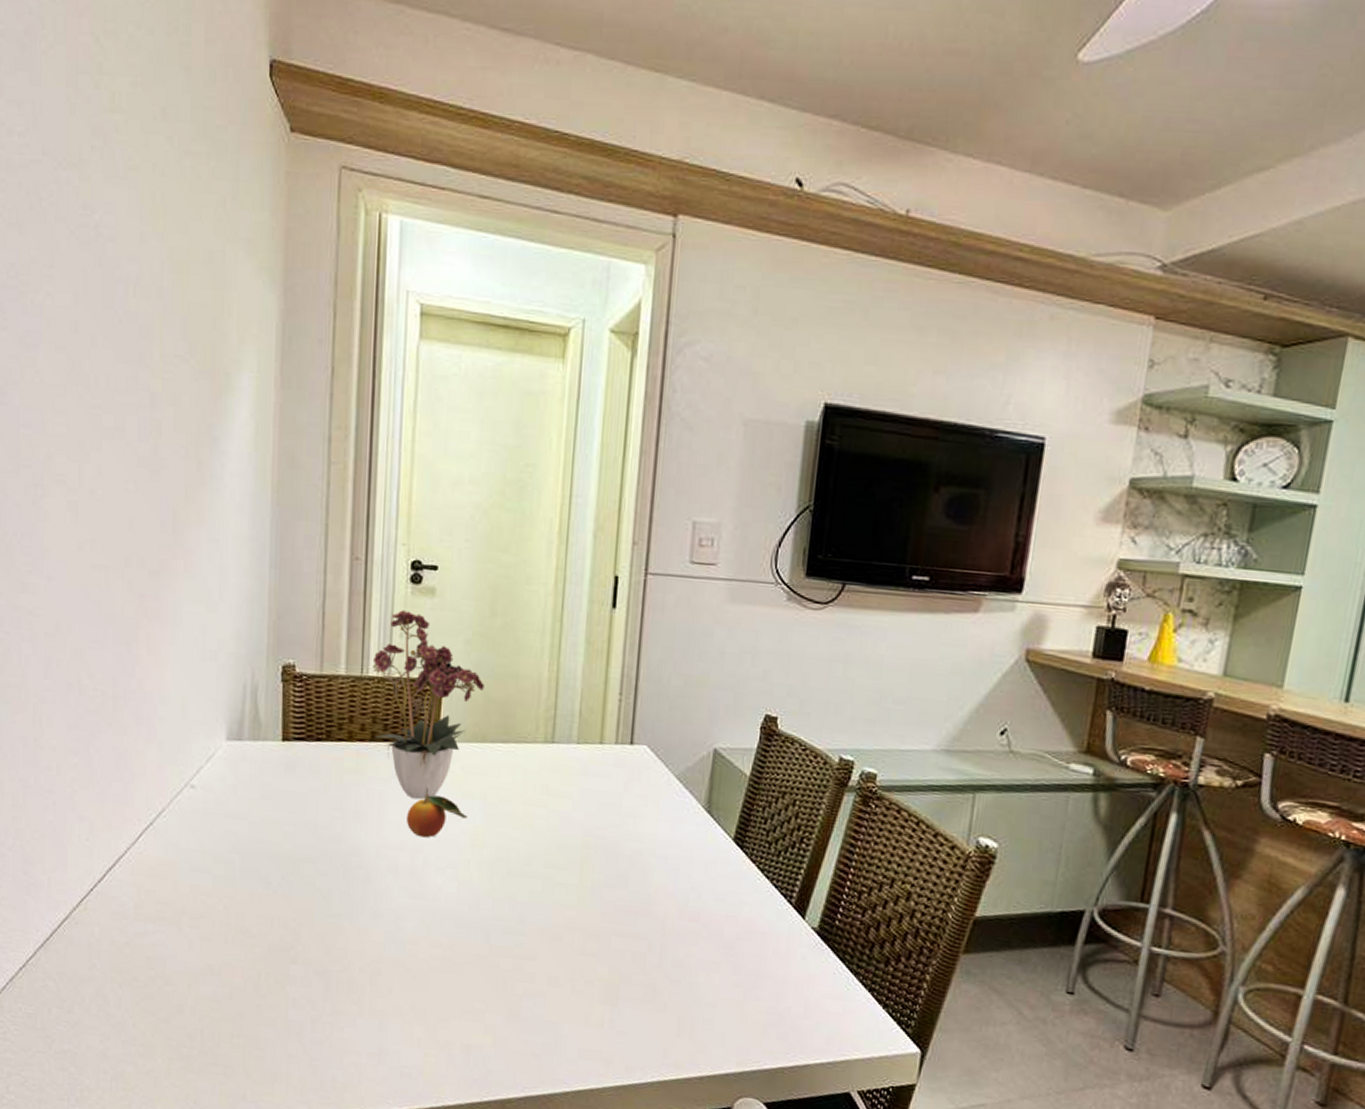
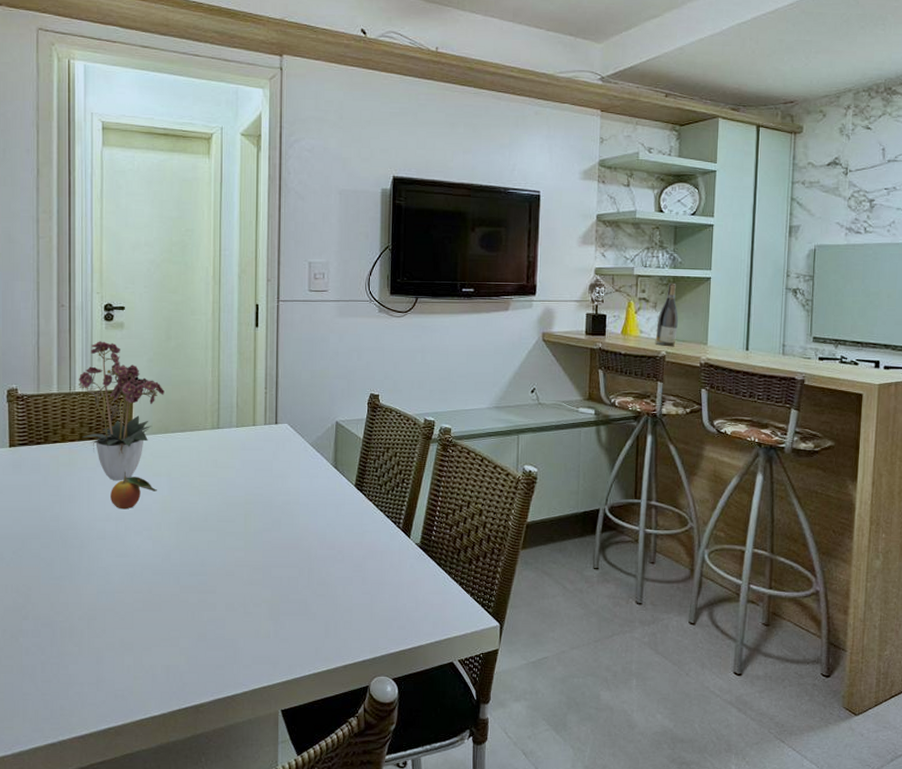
wine bottle: none [1200,589,1244,687] -> present [656,283,679,347]

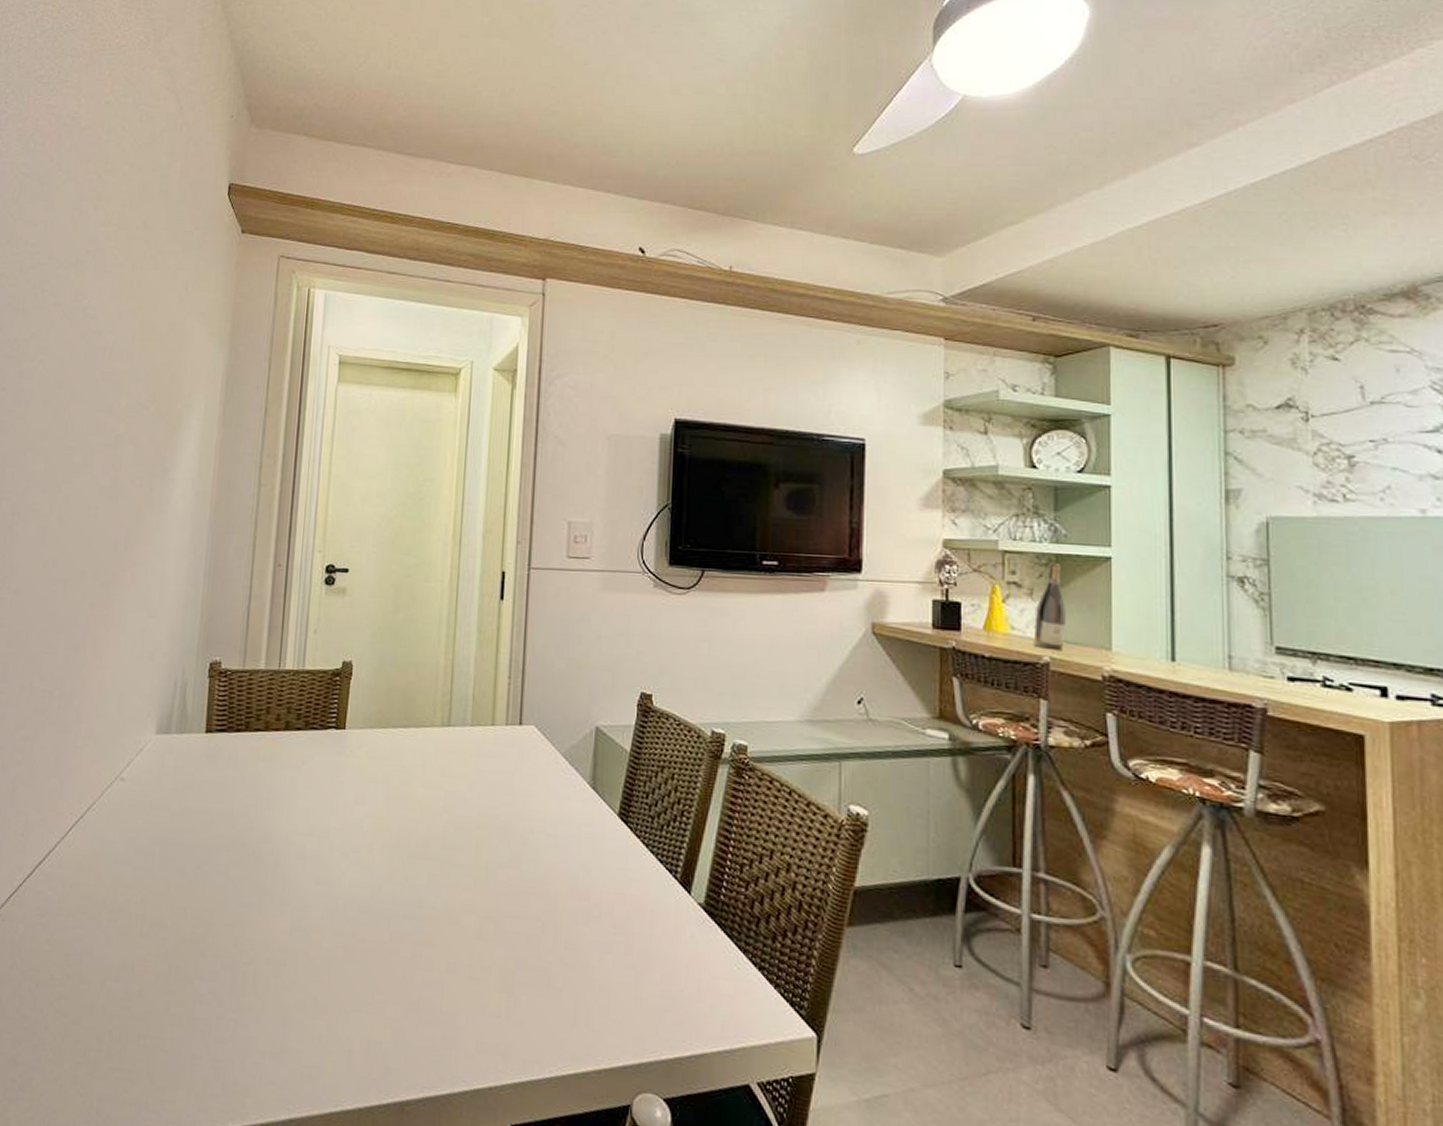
flower arrangement: present [78,341,165,480] -> none [289,609,388,784]
fruit: present [111,471,157,509] -> none [315,773,371,823]

